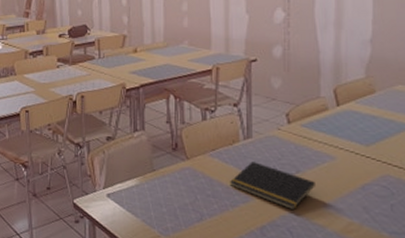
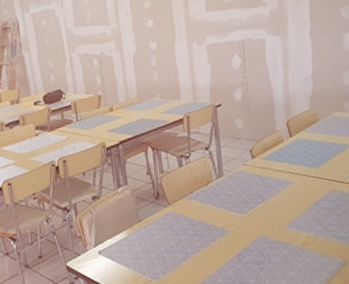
notepad: present [230,162,315,211] -> none [208,197,279,235]

